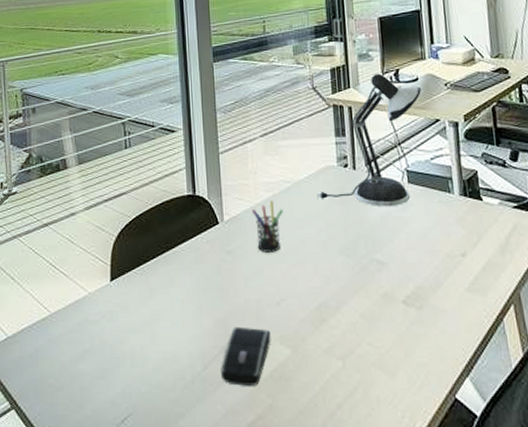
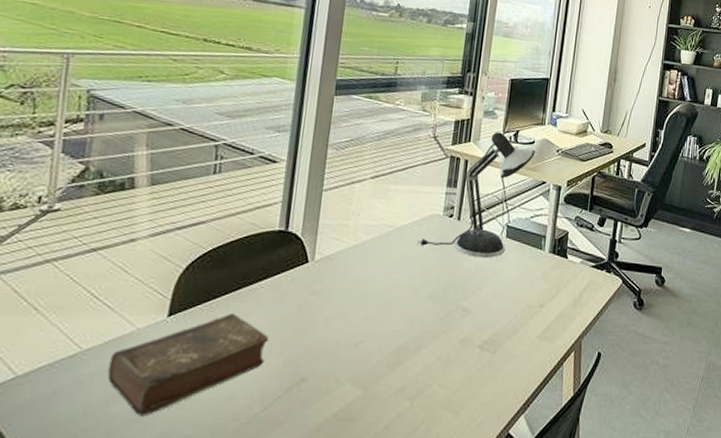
book: none [72,275,198,374] -> present [107,312,270,417]
computer mouse: present [221,326,271,386] -> none [281,367,343,426]
pen holder: present [251,200,283,253] -> none [346,243,380,295]

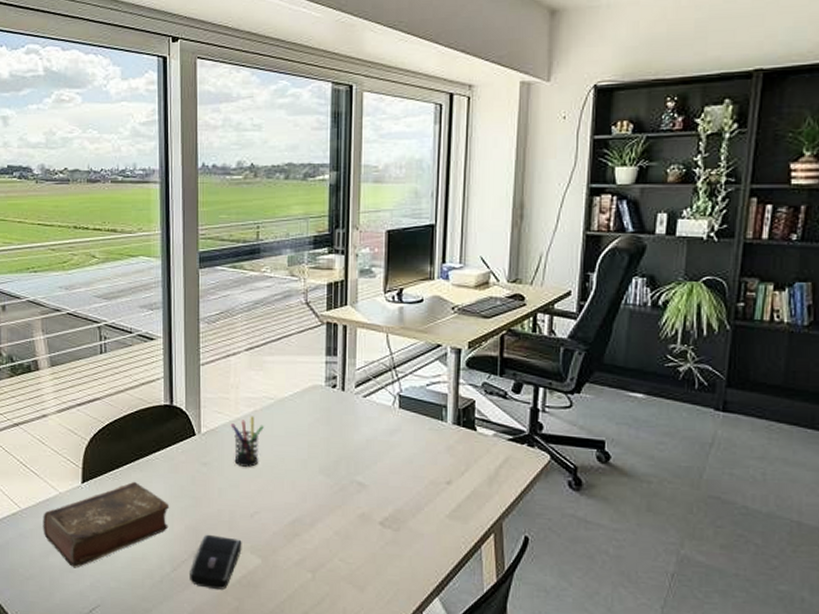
computer mouse: none [281,367,343,426] -> present [190,534,242,590]
pen holder: none [346,243,380,295] -> present [230,416,264,467]
desk lamp: present [417,132,535,259] -> none [301,292,425,431]

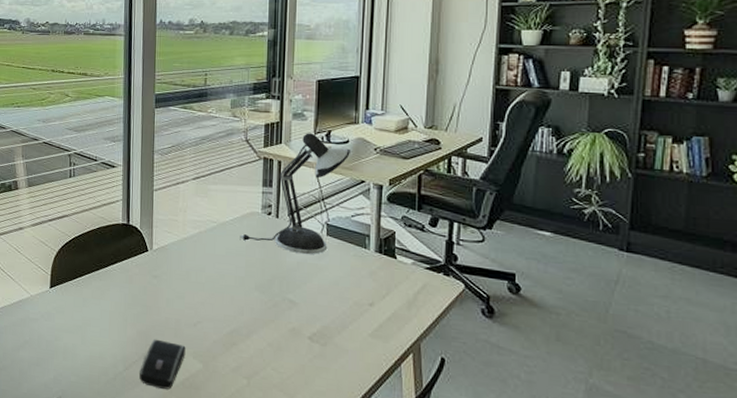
book: present [43,481,170,568] -> none [15,288,124,363]
pen holder: present [230,416,264,467] -> none [178,236,207,282]
desk lamp: none [301,292,425,431] -> present [240,133,350,255]

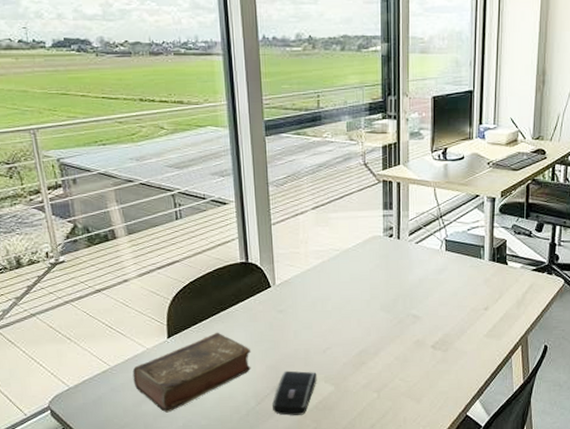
book: none [15,288,124,363] -> present [132,332,251,413]
desk lamp: present [240,133,350,255] -> none [363,152,465,271]

